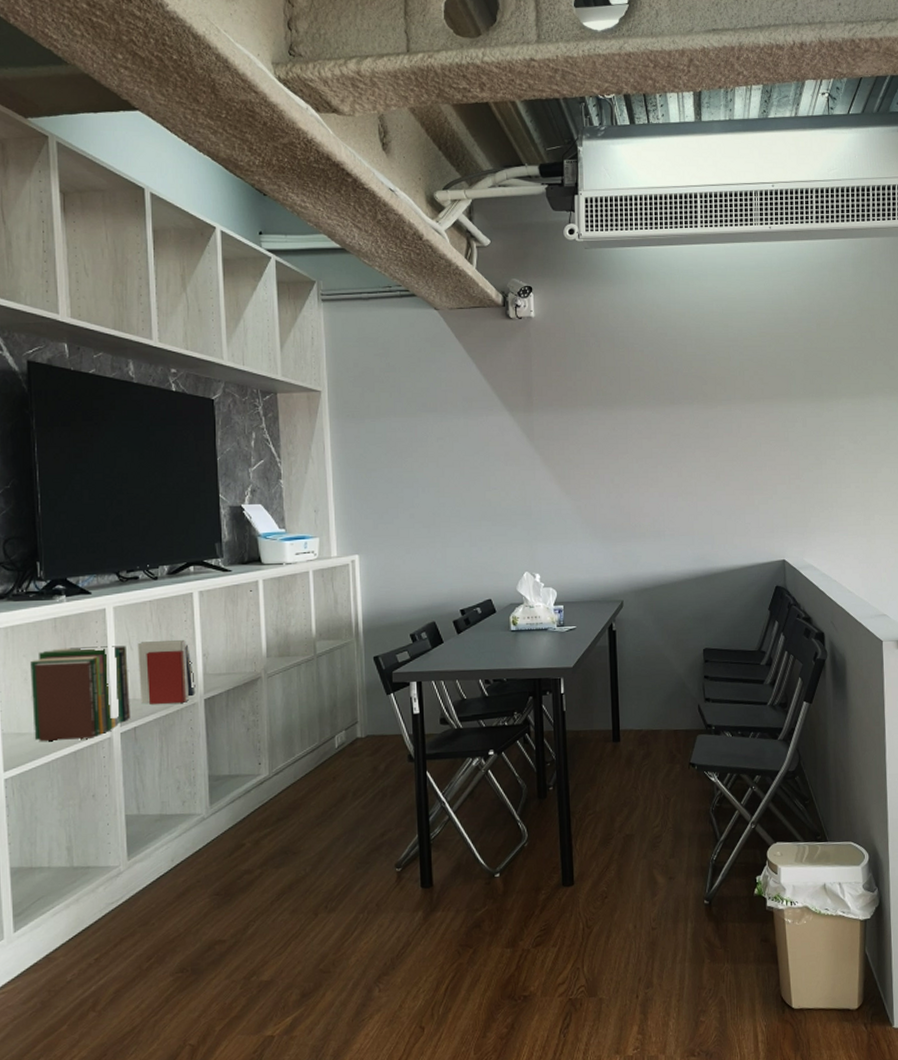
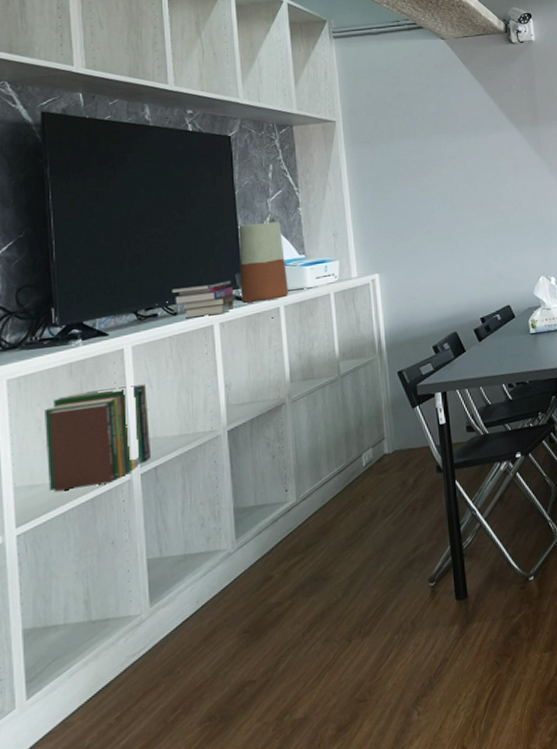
books: present [137,640,196,704] -> none [157,373,218,442]
books: none [153,549,215,584] -> present [172,280,236,319]
vase: none [220,493,267,574] -> present [238,222,288,303]

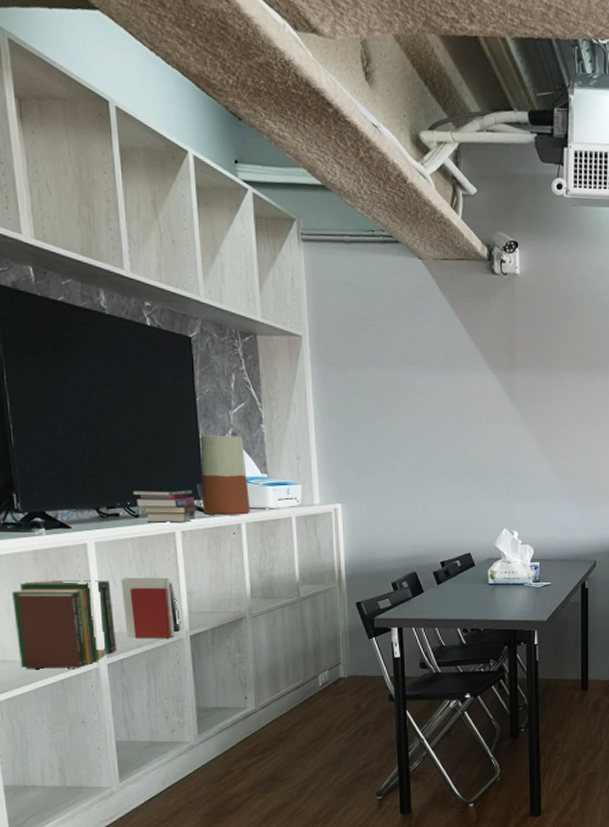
books: none [157,373,218,442] -> present [121,578,181,638]

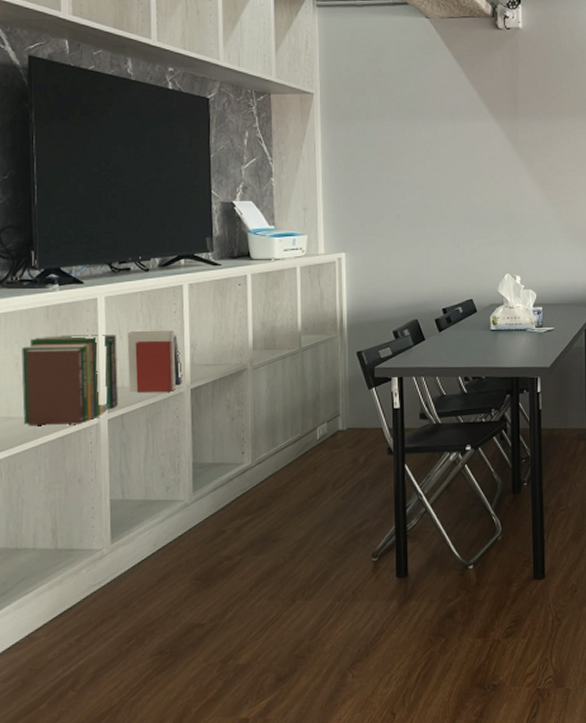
books: present [133,489,198,523] -> none [145,243,206,276]
vase: present [200,435,250,516] -> none [211,190,256,268]

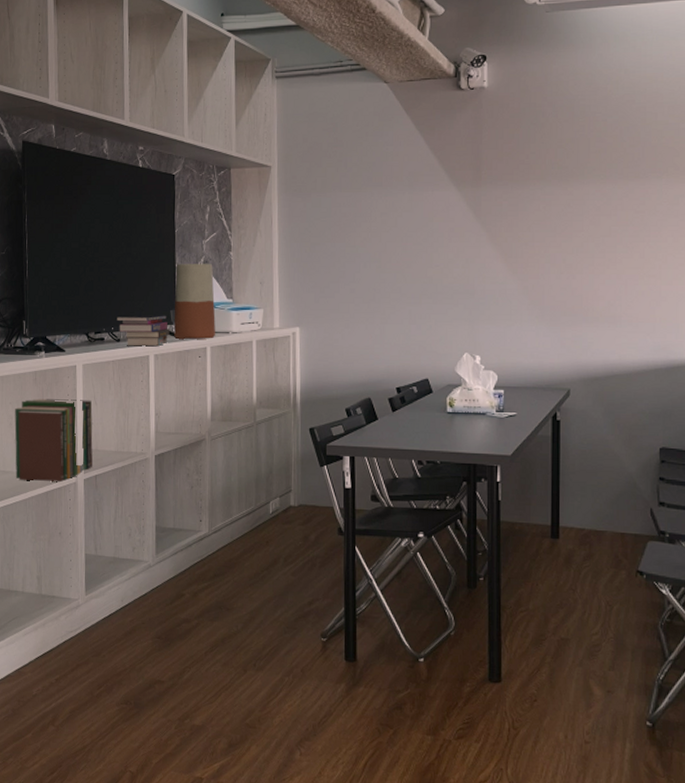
books: present [127,331,183,392] -> none [101,398,148,457]
books: none [145,243,206,276] -> present [117,315,170,347]
vase: none [211,190,256,268] -> present [174,264,215,340]

